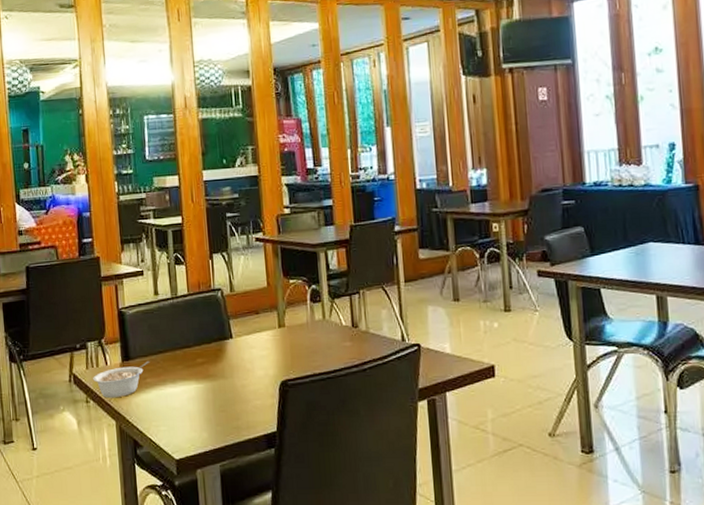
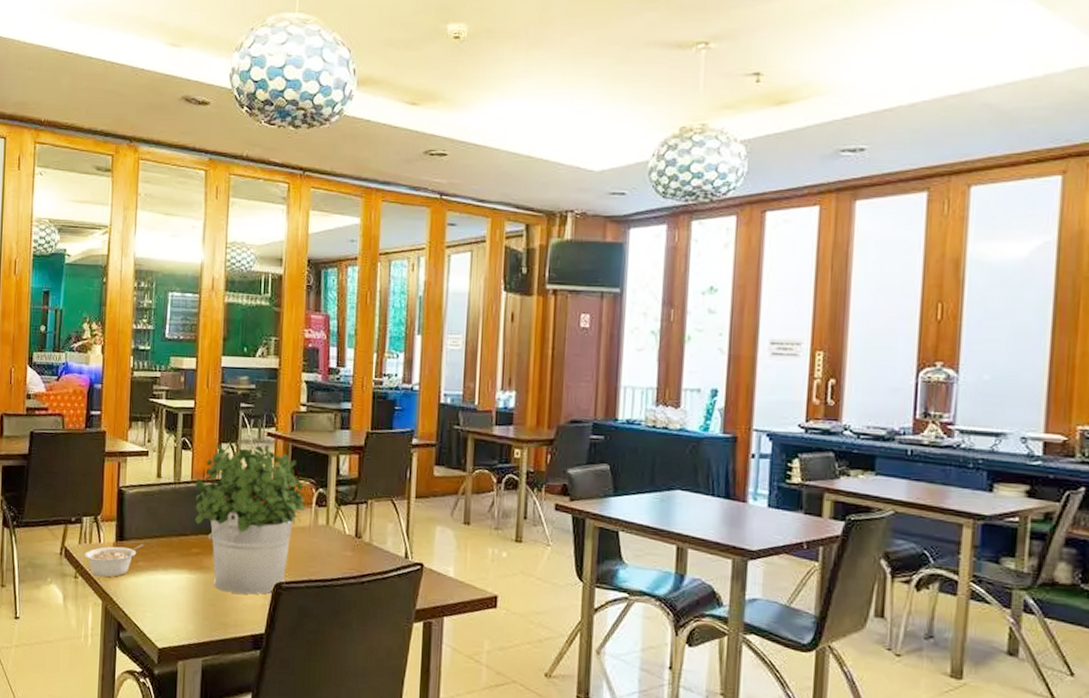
potted plant: none [191,249,300,397] -> present [194,444,305,595]

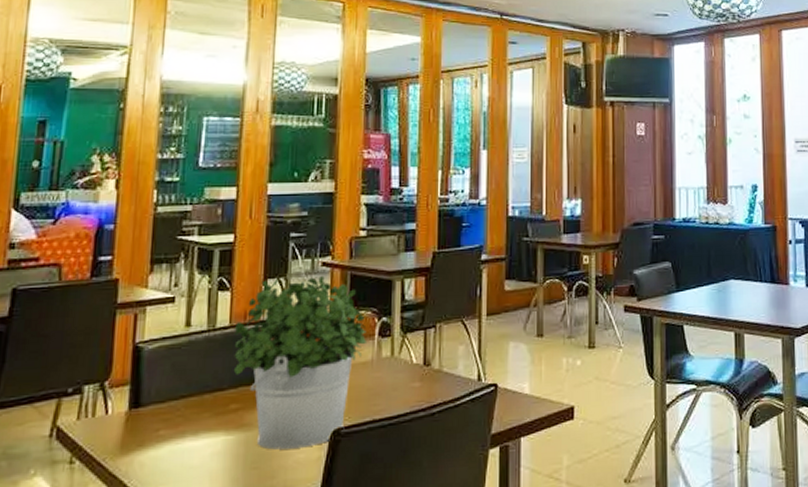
legume: present [84,543,143,577] -> none [84,407,166,457]

